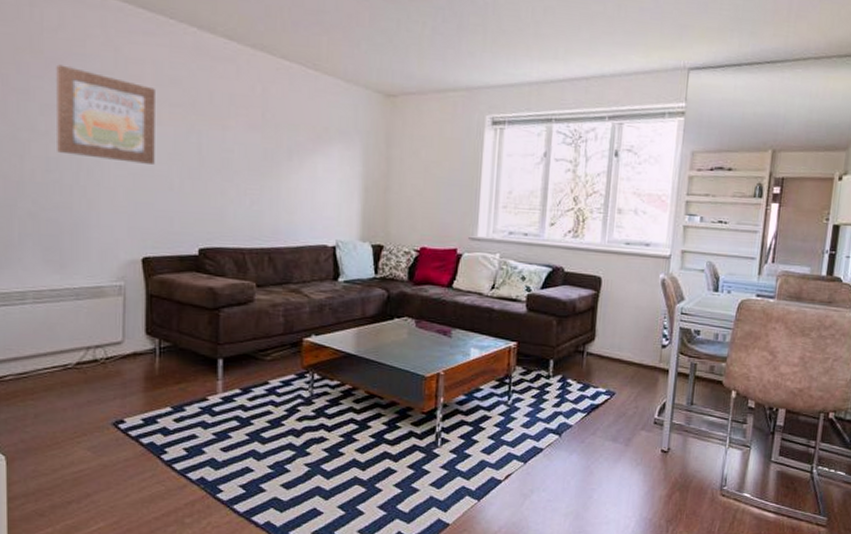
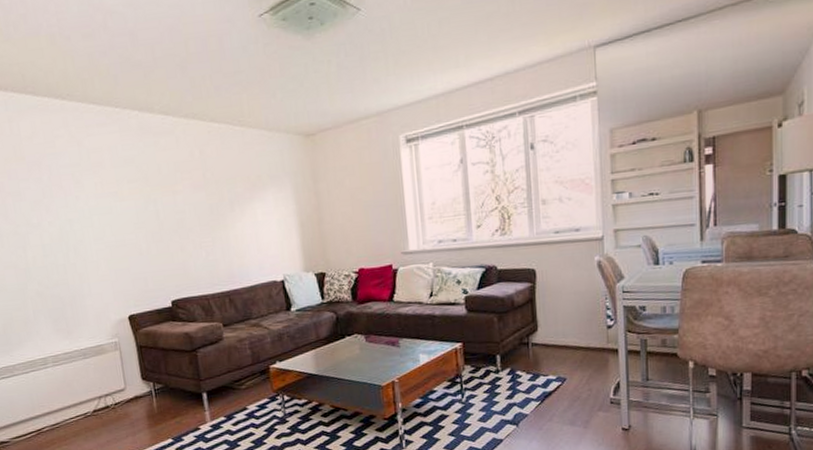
wall art: present [56,64,155,164] -> none [37,165,125,240]

